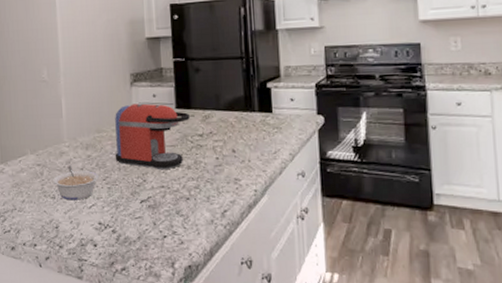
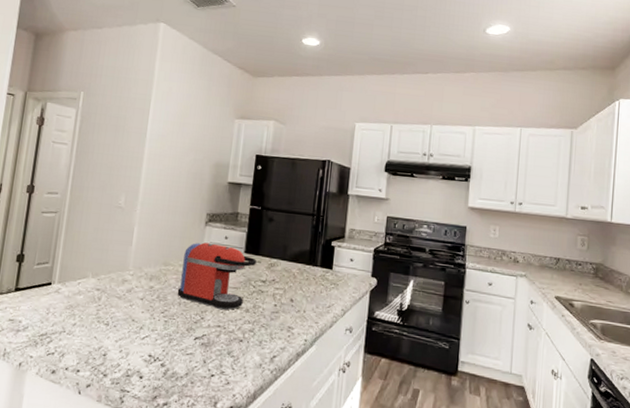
legume: present [52,165,99,201] -> none [109,293,157,330]

